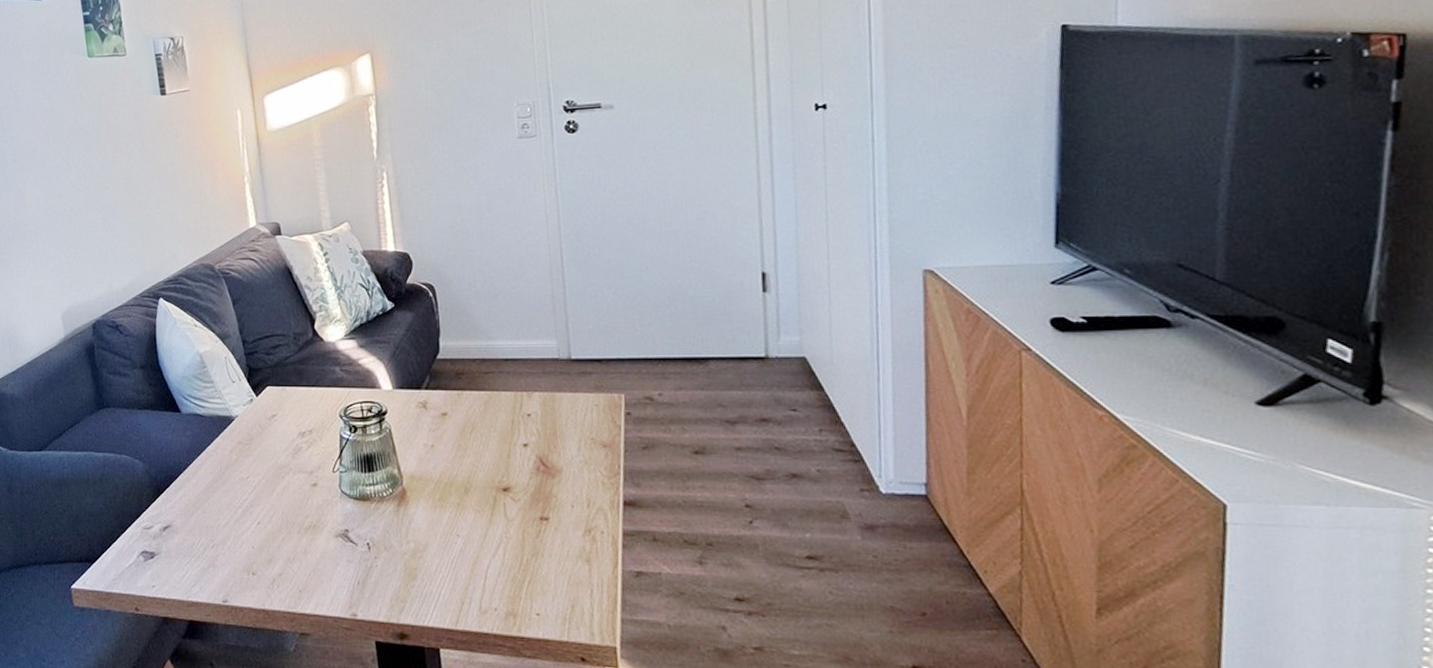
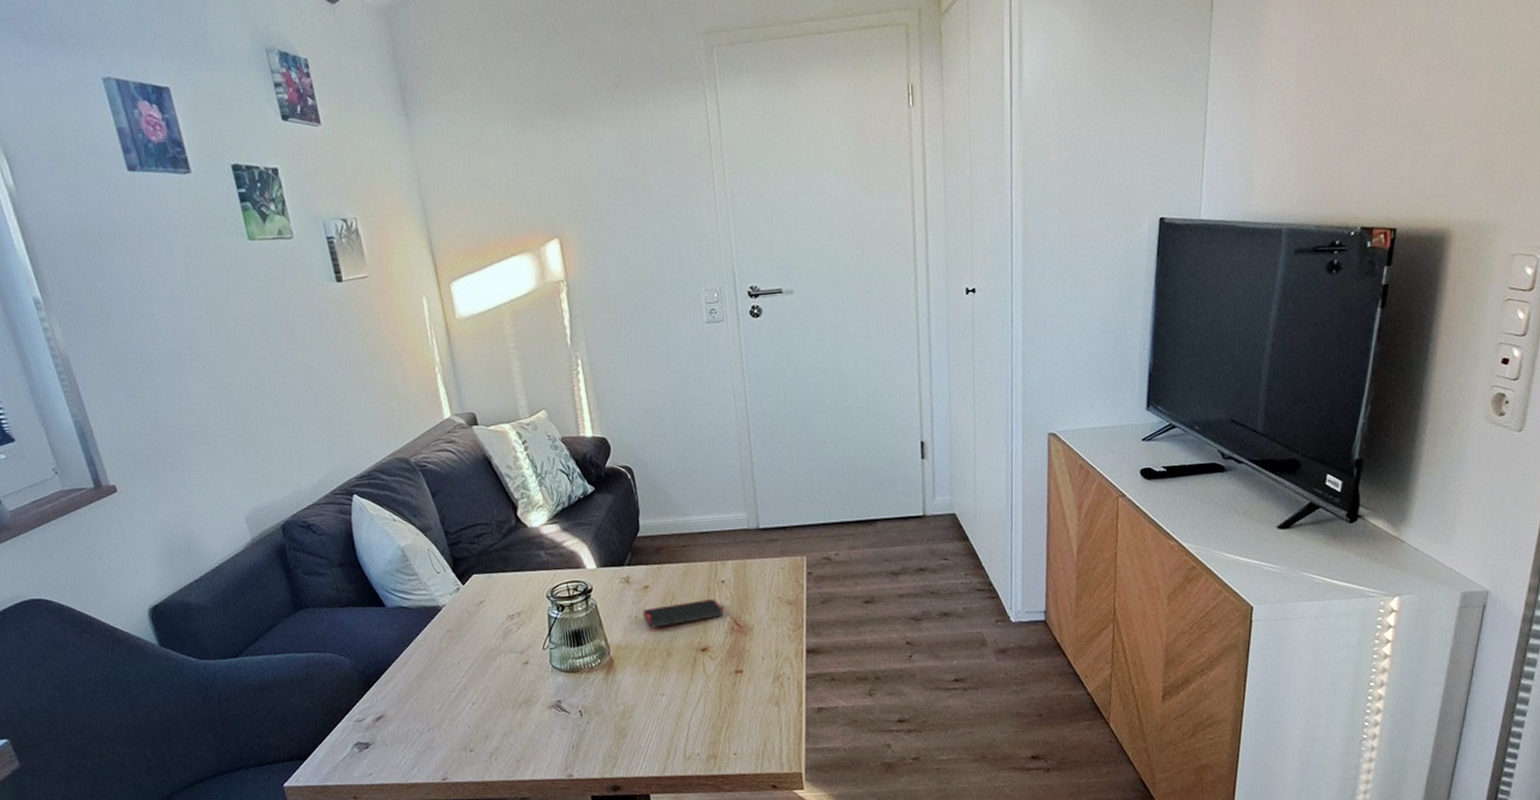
smartphone: none [439,434,528,460] -> present [643,599,723,628]

